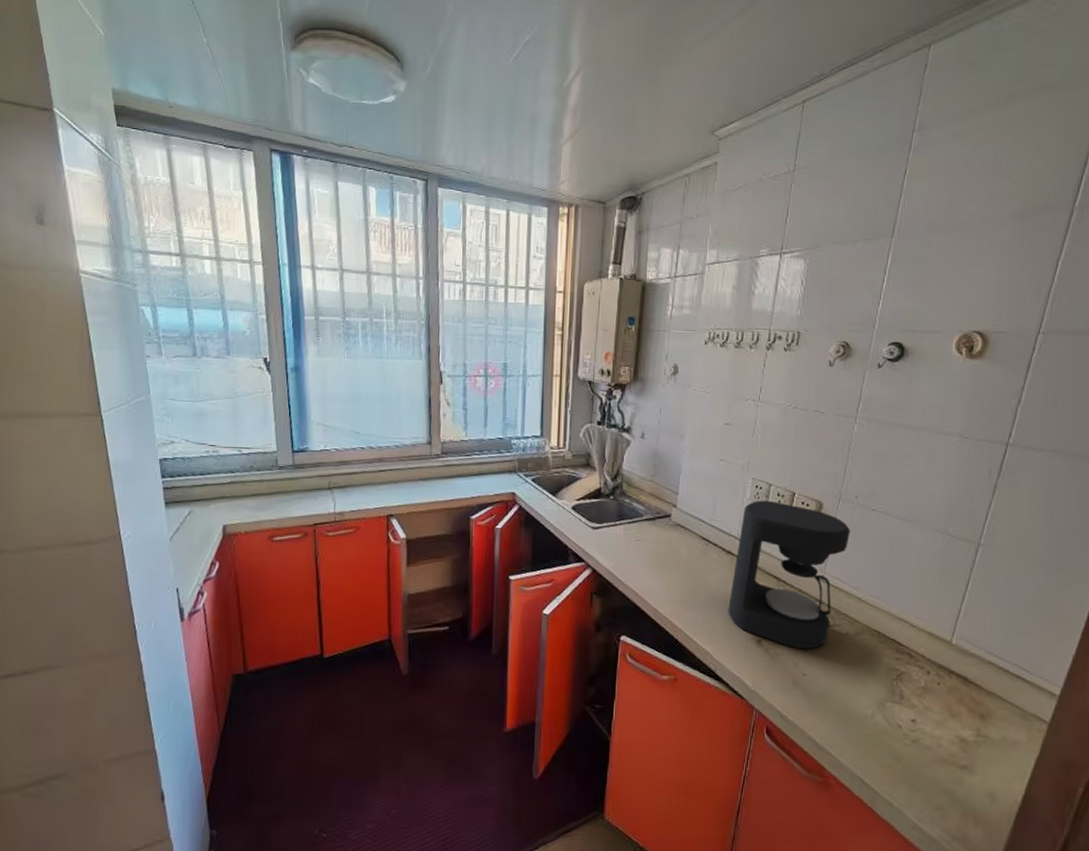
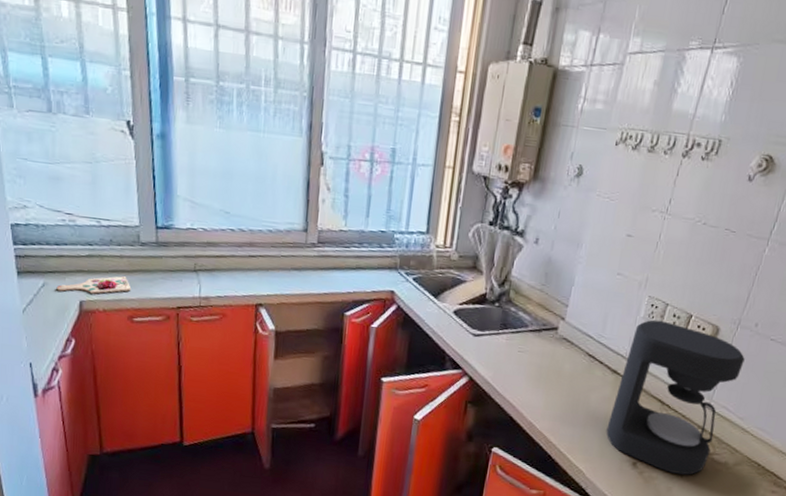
cutting board: none [201,499,271,518] -> present [56,276,132,294]

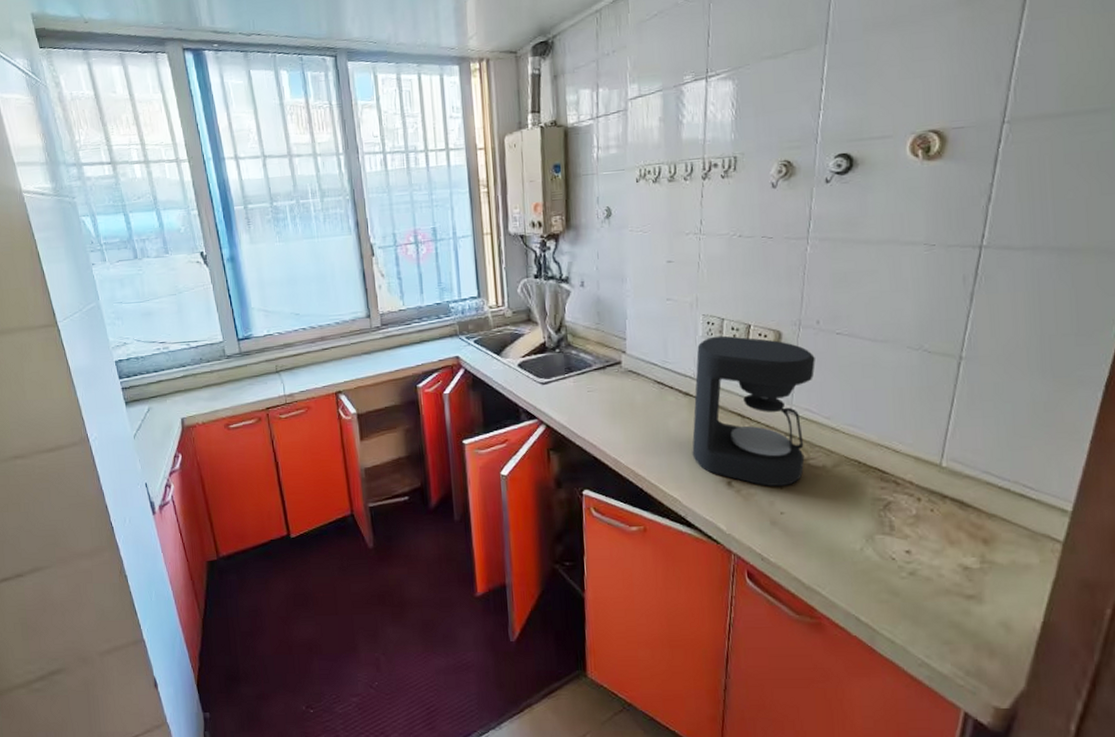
cutting board: present [56,276,132,294] -> none [160,389,224,413]

